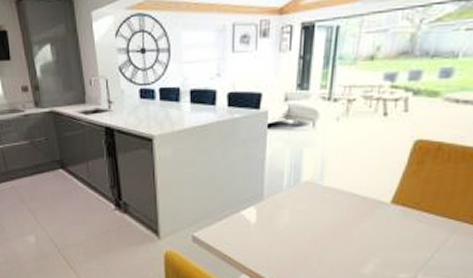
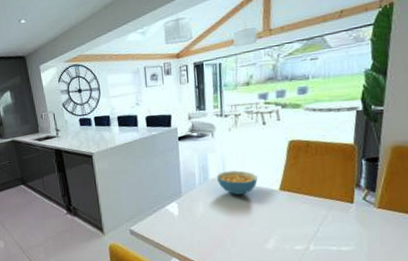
cereal bowl: none [311,173,365,206] -> present [216,170,258,196]

